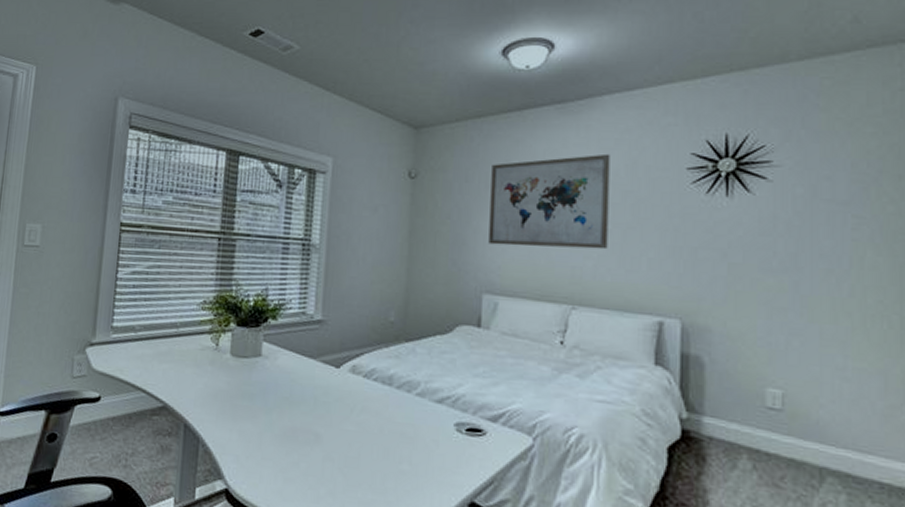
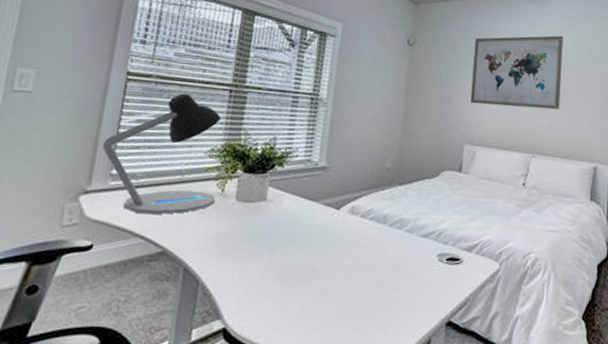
desk lamp: none [103,243,212,368] -> present [102,93,222,214]

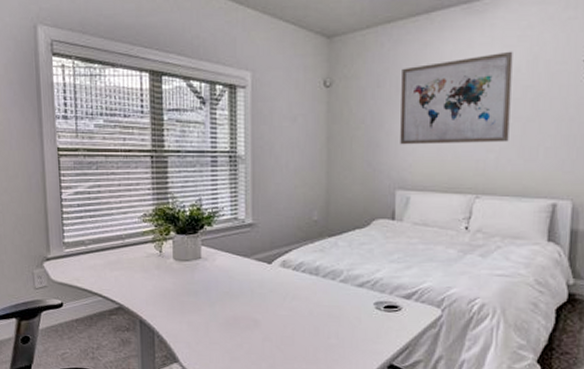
desk lamp: present [102,93,222,214] -> none [51,163,156,275]

